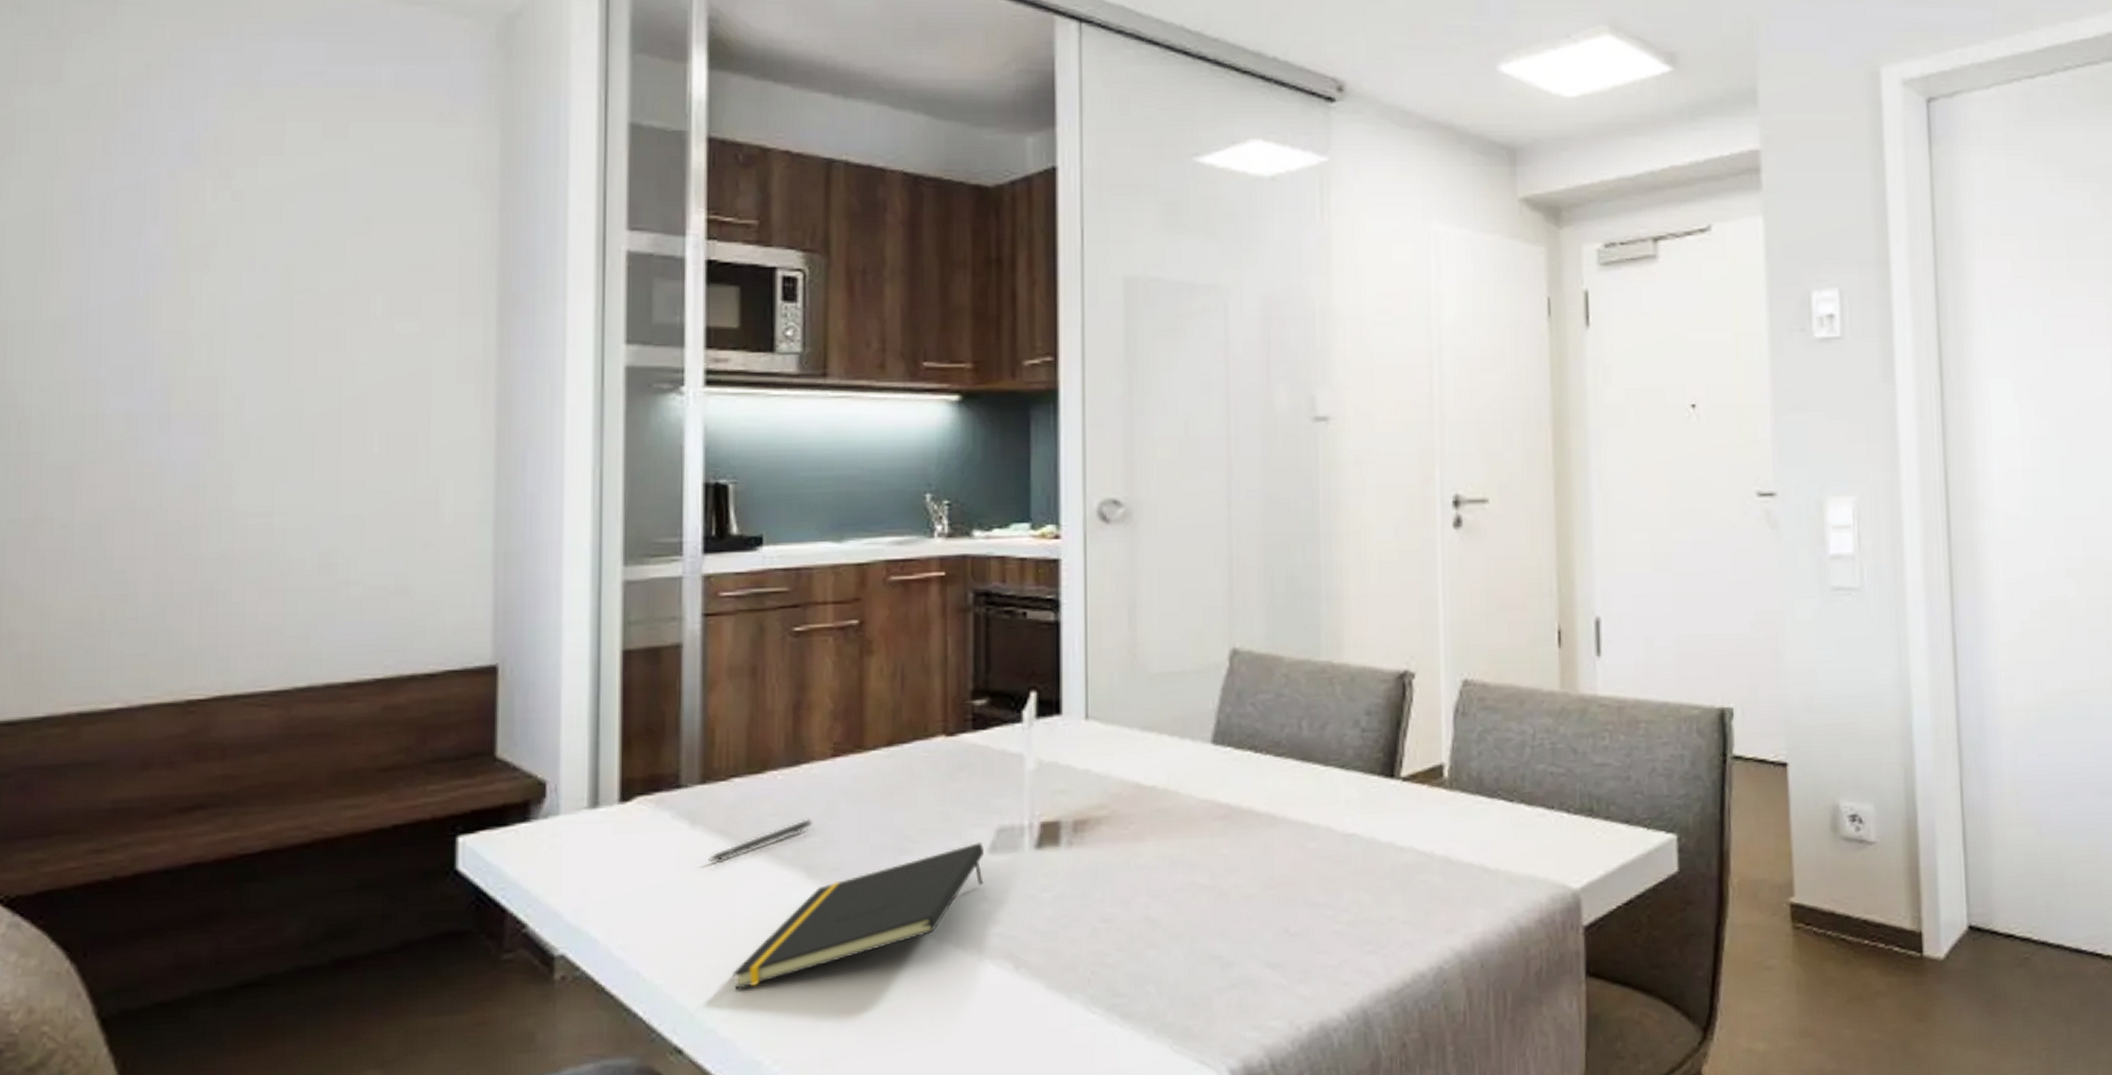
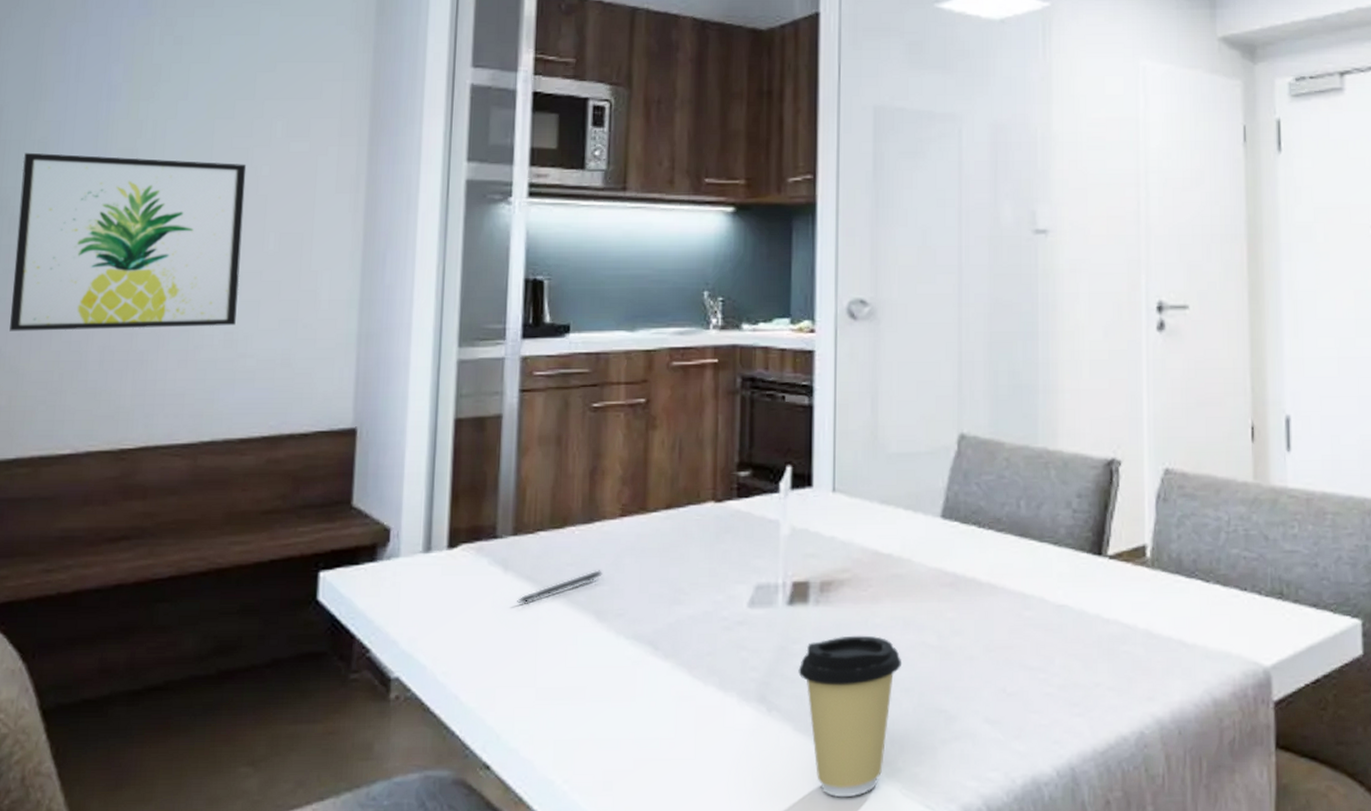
wall art: none [27,336,338,560] -> present [9,152,247,332]
notepad: present [732,842,984,990] -> none [533,597,744,716]
coffee cup: none [1050,878,1171,1059] -> present [798,635,902,797]

